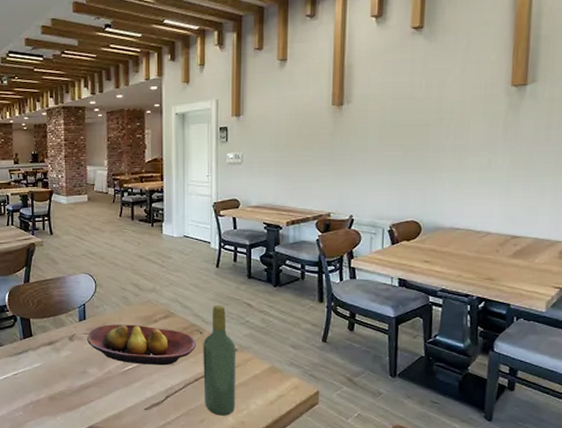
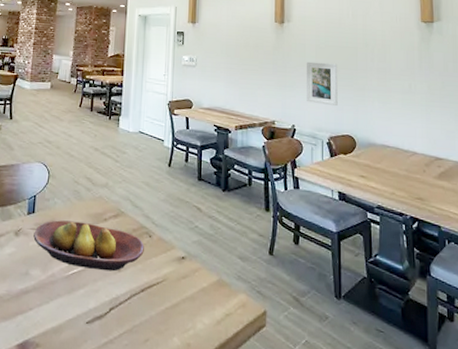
wine bottle: present [203,305,236,416] -> none [149,206,185,336]
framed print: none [367,145,405,191] -> present [306,61,338,106]

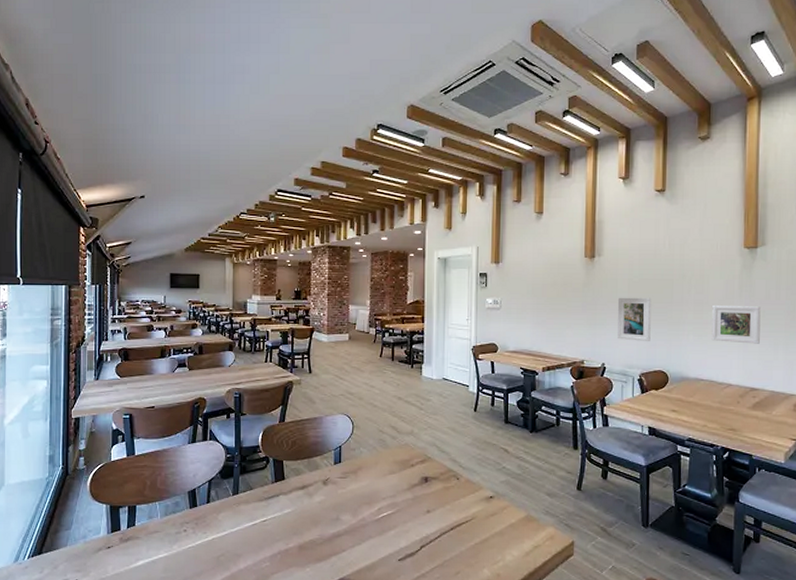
fruit bowl: present [33,220,144,272] -> none [342,468,452,513]
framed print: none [395,75,441,114] -> present [711,306,761,344]

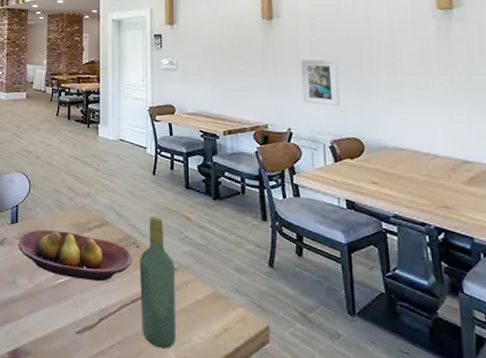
fruit bowl: none [342,468,452,513] -> present [18,229,132,282]
wine bottle: none [459,449,493,568] -> present [140,215,177,349]
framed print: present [711,306,761,344] -> none [407,69,468,112]

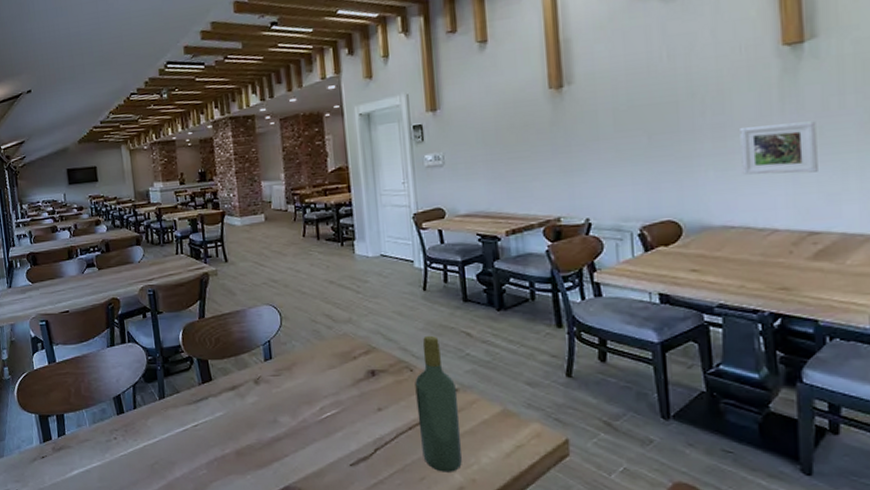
fruit bowl: present [18,229,132,282] -> none [275,363,406,412]
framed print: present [300,59,340,106] -> none [599,128,652,187]
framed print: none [407,69,468,112] -> present [740,121,818,175]

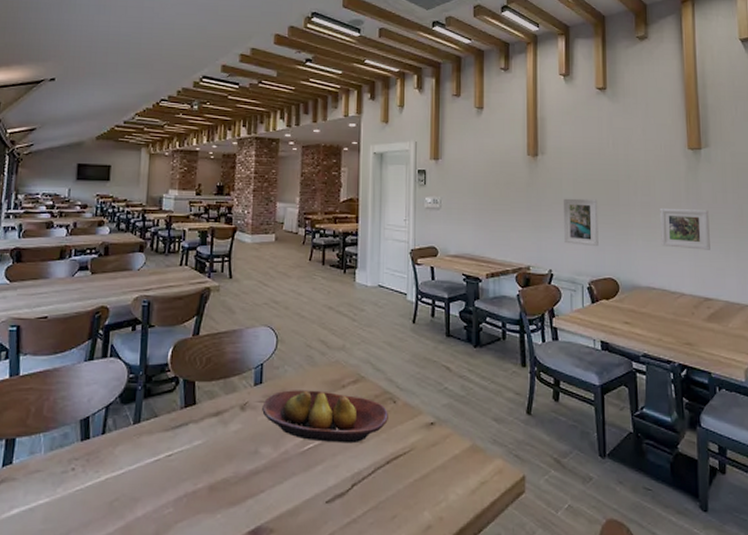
fruit bowl: none [275,363,406,412] -> present [262,390,388,444]
wine bottle: present [415,335,463,472] -> none [396,367,434,510]
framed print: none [599,128,652,187] -> present [563,198,599,246]

